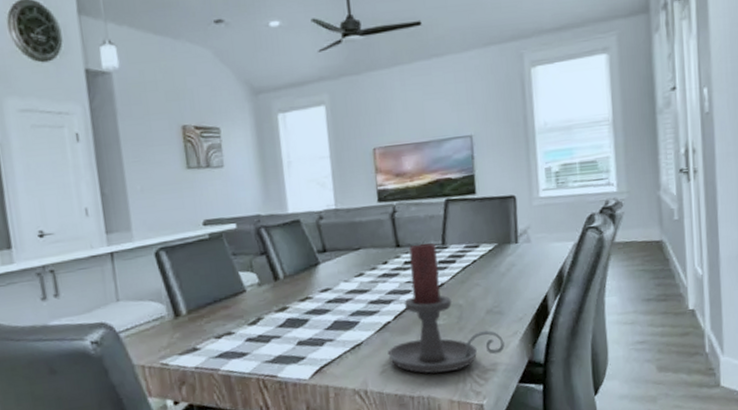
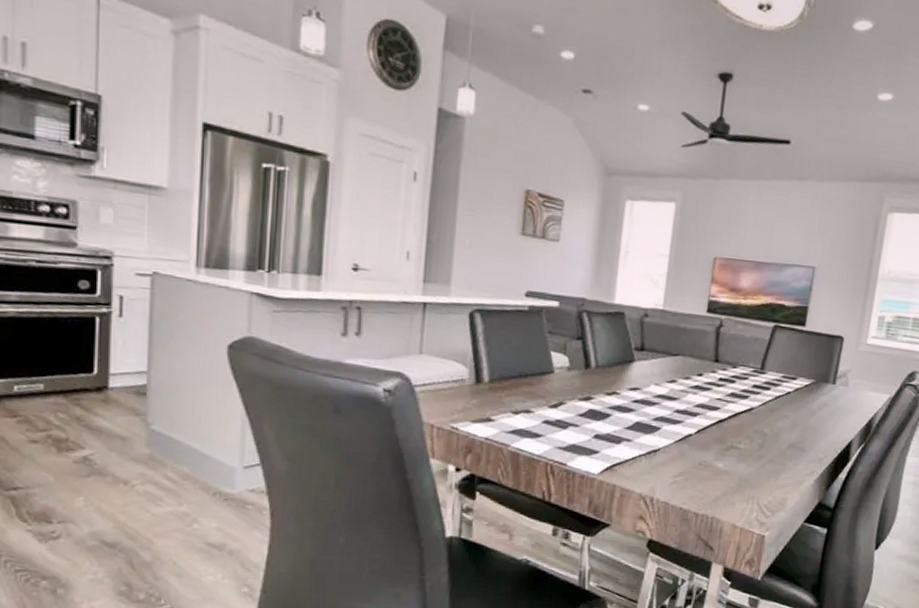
candle holder: present [388,242,505,374] -> none [682,363,800,497]

